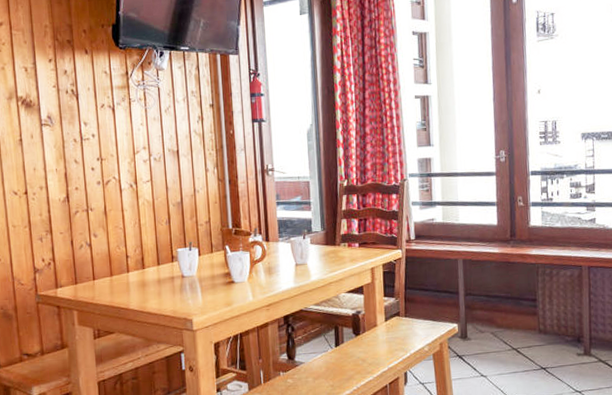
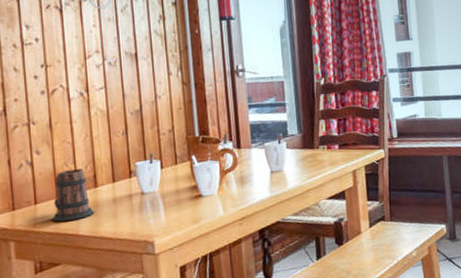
mug: none [107,252,142,297] -> present [51,169,94,222]

